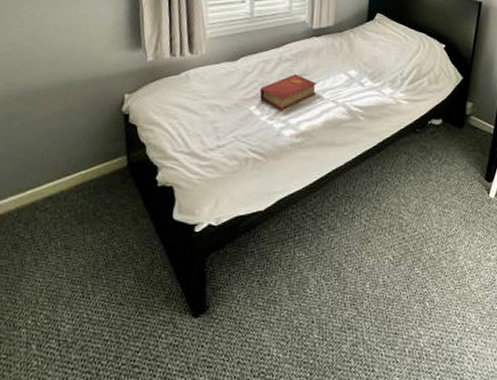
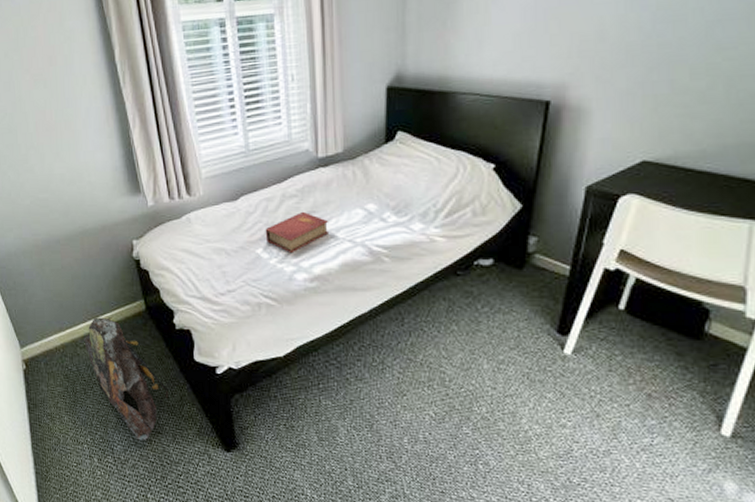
backpack: none [46,174,139,316] -> present [84,316,169,441]

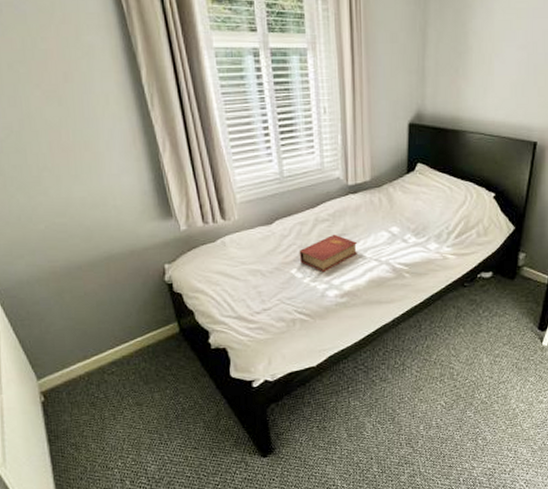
backpack: present [84,316,169,441] -> none [112,340,205,458]

